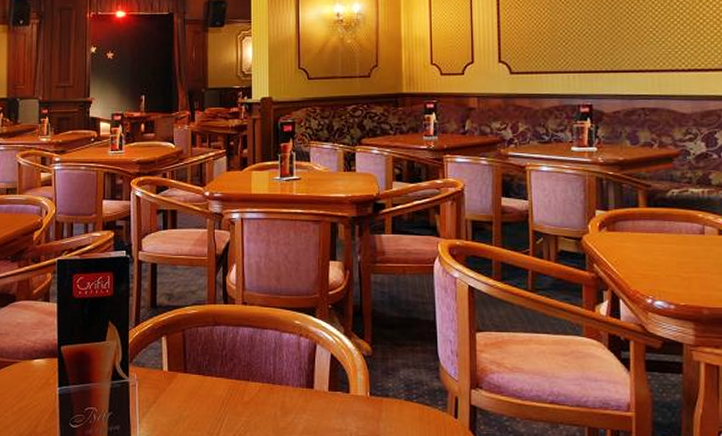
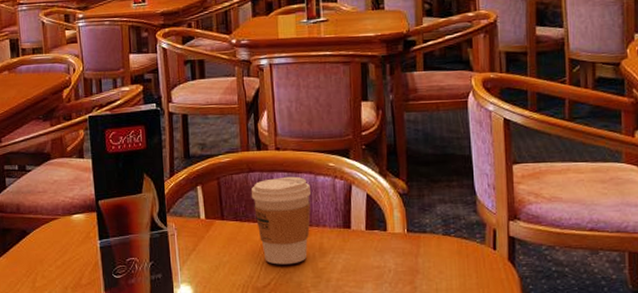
coffee cup: none [215,332,275,423] -> present [251,176,311,265]

